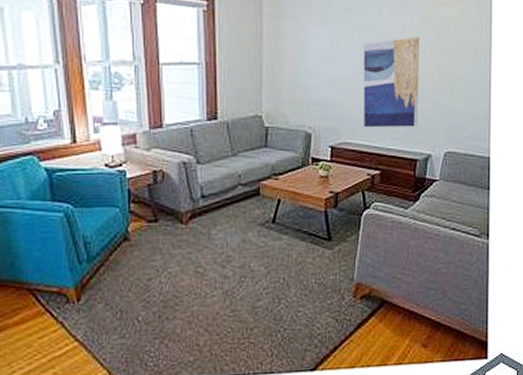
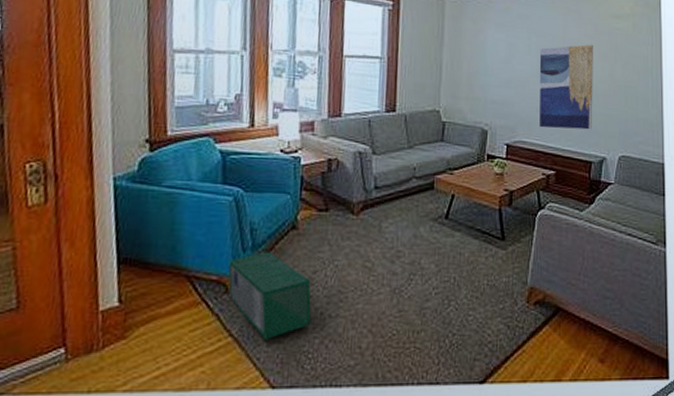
storage bin: none [67,263,150,342] -> present [228,252,312,340]

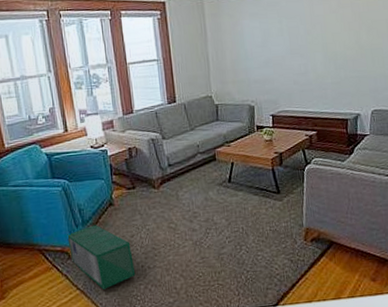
wall art: present [539,44,593,130] -> none [290,17,345,97]

